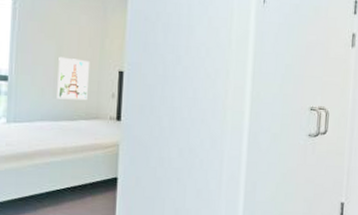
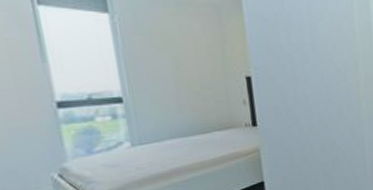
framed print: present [57,56,90,101] -> none [177,69,217,114]

